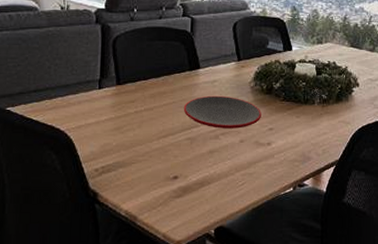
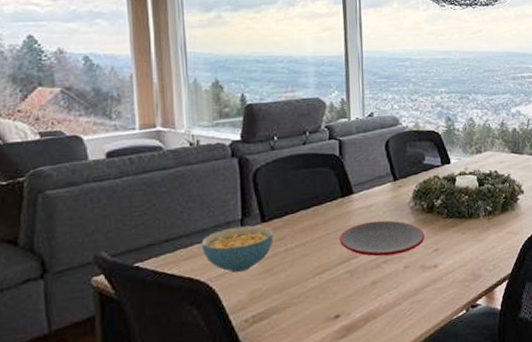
cereal bowl: none [63,86,126,126] -> present [201,225,274,273]

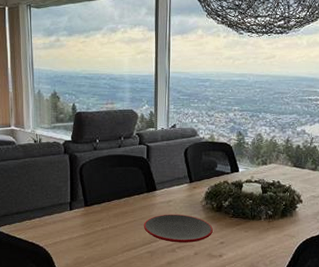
cereal bowl: present [201,225,274,273] -> none [41,208,93,242]

